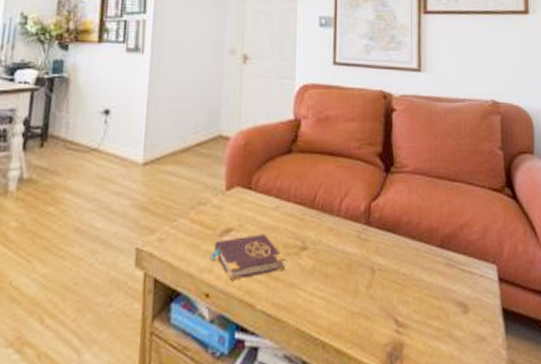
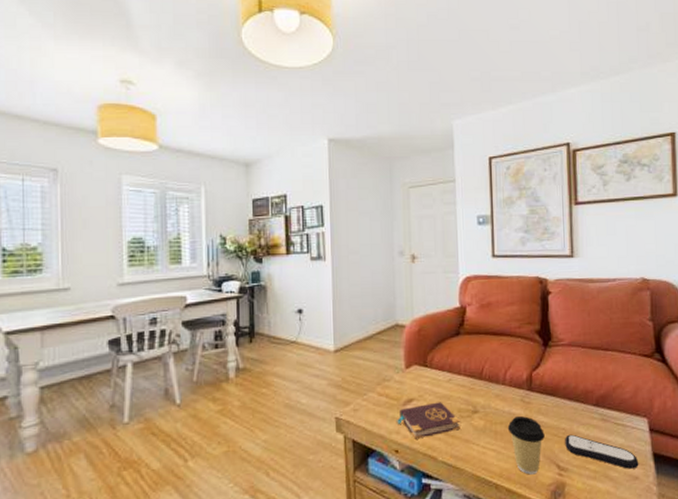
coffee cup: none [340,255,382,331] -> present [507,415,545,475]
remote control: none [405,281,487,327] -> present [565,434,639,469]

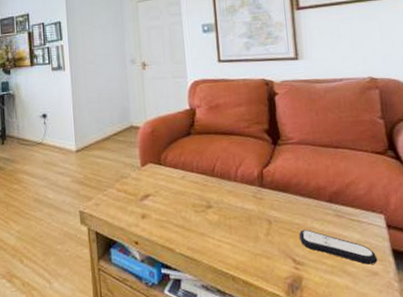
book: present [396,402,460,439] -> none [135,197,196,232]
coffee cup: present [507,415,545,475] -> none [241,211,279,268]

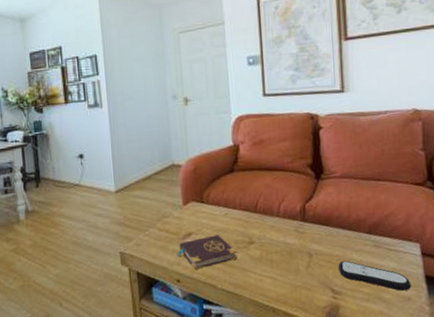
book: none [135,197,196,232] -> present [176,235,238,270]

